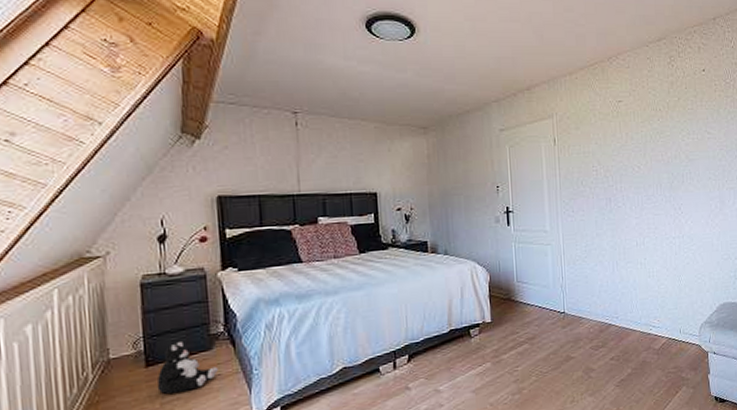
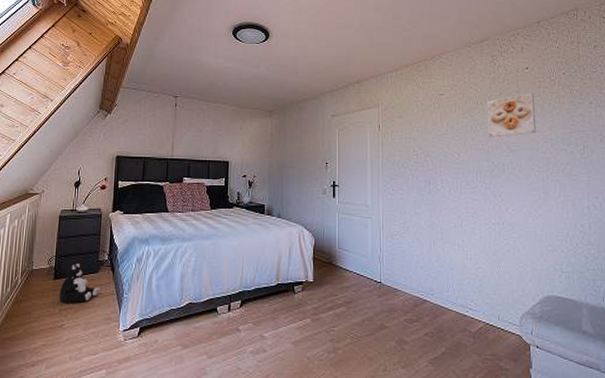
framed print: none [665,97,713,147] -> present [486,92,537,137]

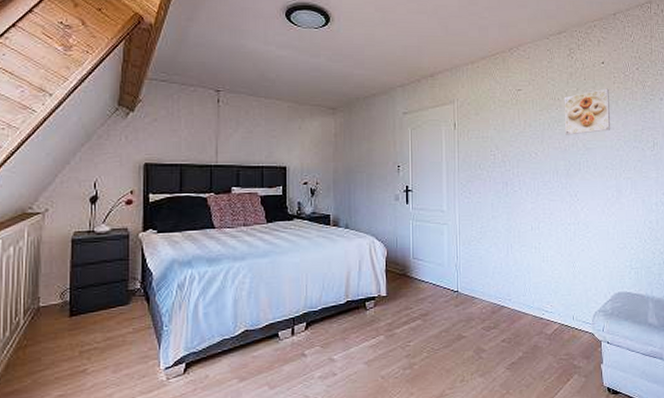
plush toy: present [59,262,100,303] -> none [78,294,132,343]

